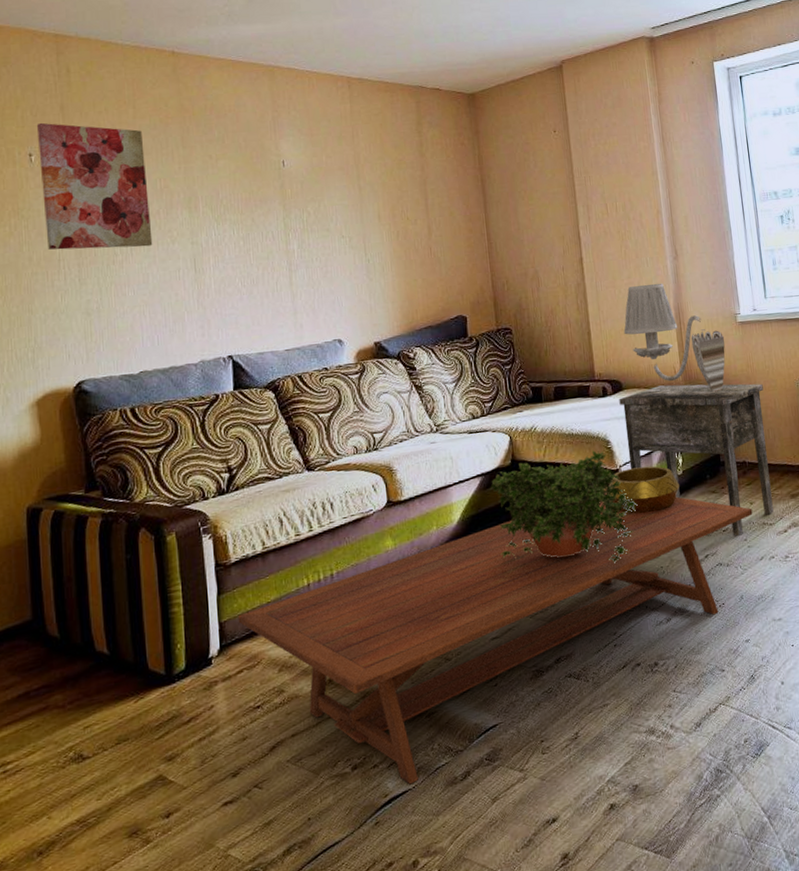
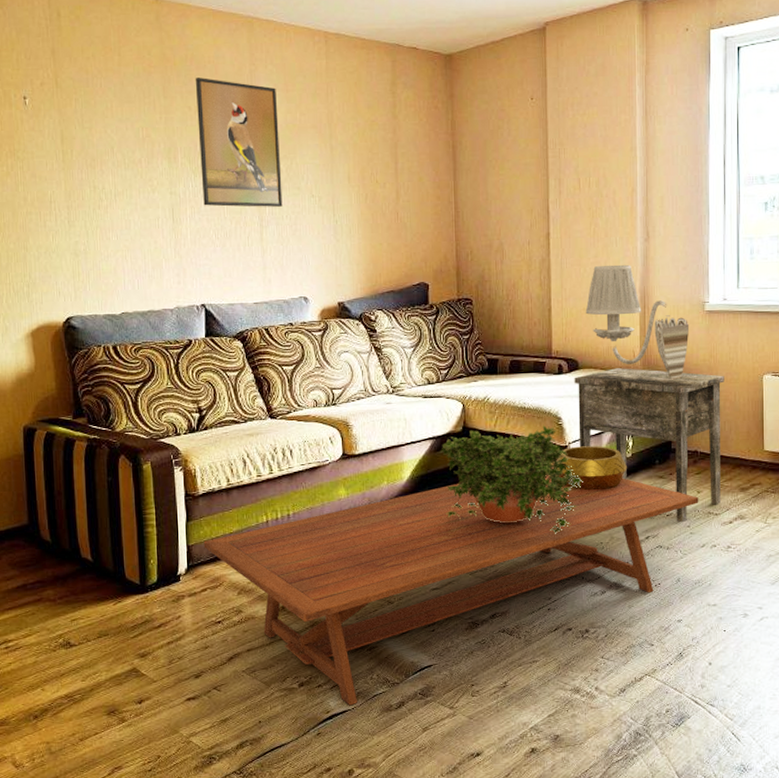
wall art: present [36,122,153,250] -> none [30,66,135,194]
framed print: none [215,126,312,254] -> present [195,77,283,207]

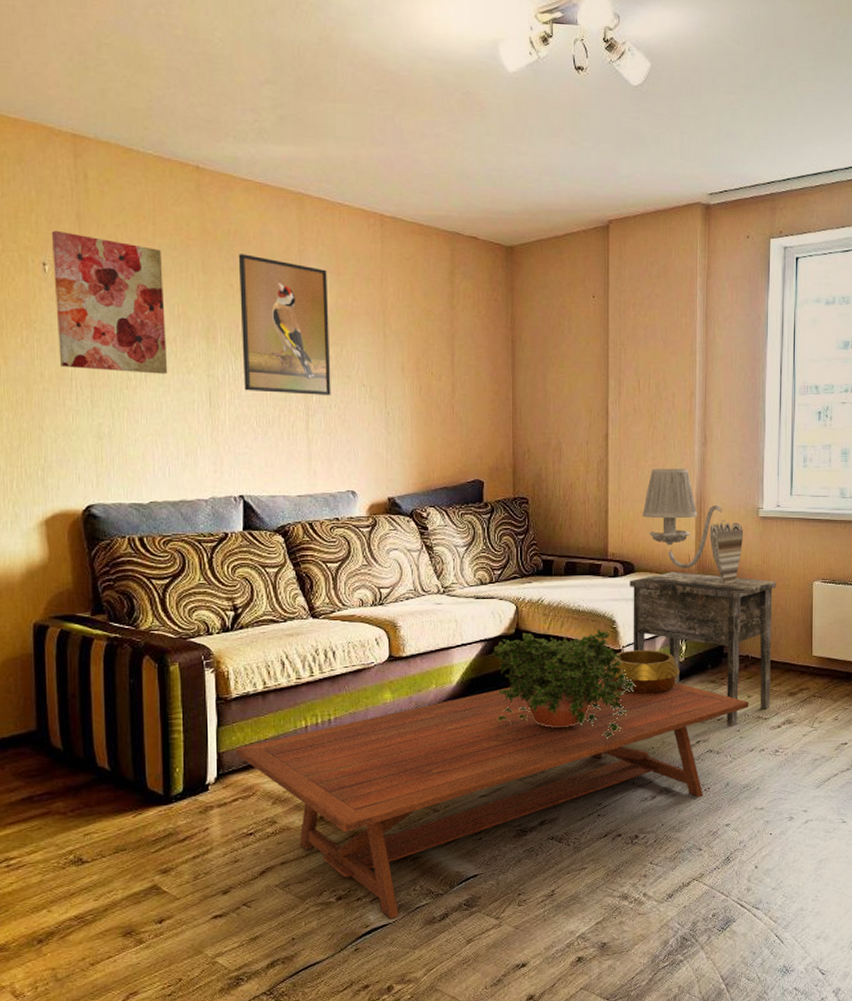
wall art: none [30,66,135,194] -> present [51,230,168,374]

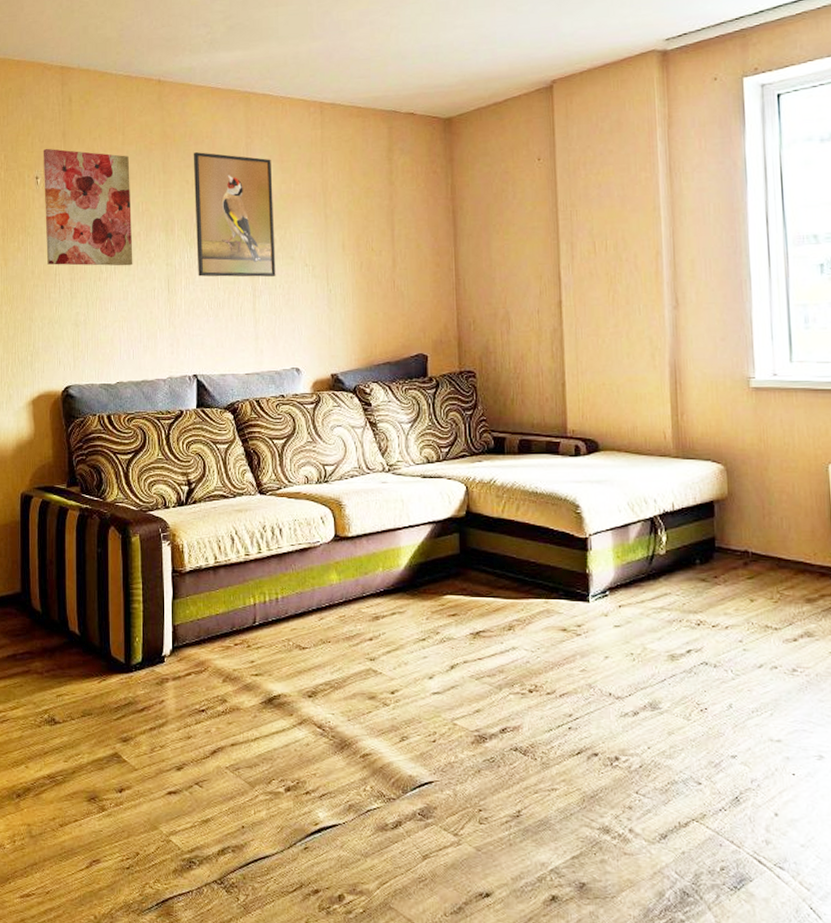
coffee table: present [236,665,749,919] -> none [189,555,753,820]
potted plant: present [492,628,636,739] -> none [441,513,608,640]
decorative bowl: present [609,650,681,695] -> none [574,539,662,592]
side table: present [629,572,776,727] -> none [594,451,781,636]
wall sconce: present [642,468,744,585] -> none [605,334,732,467]

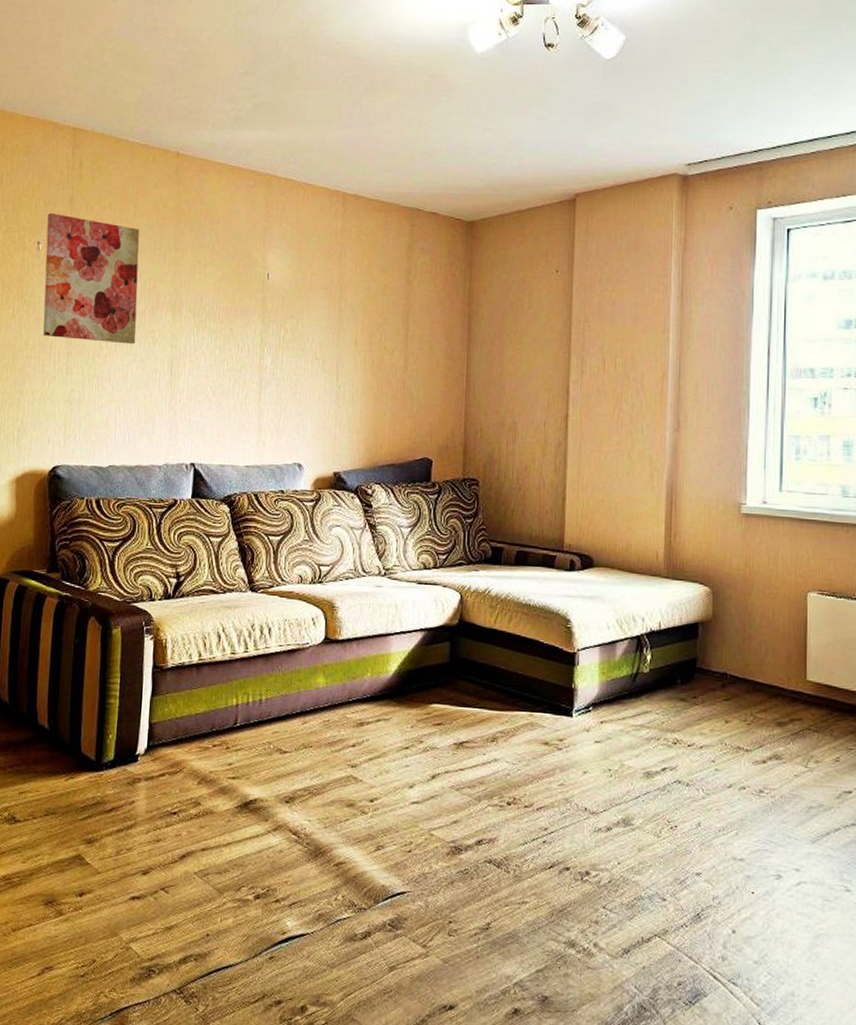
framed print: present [193,152,276,277] -> none [203,232,289,367]

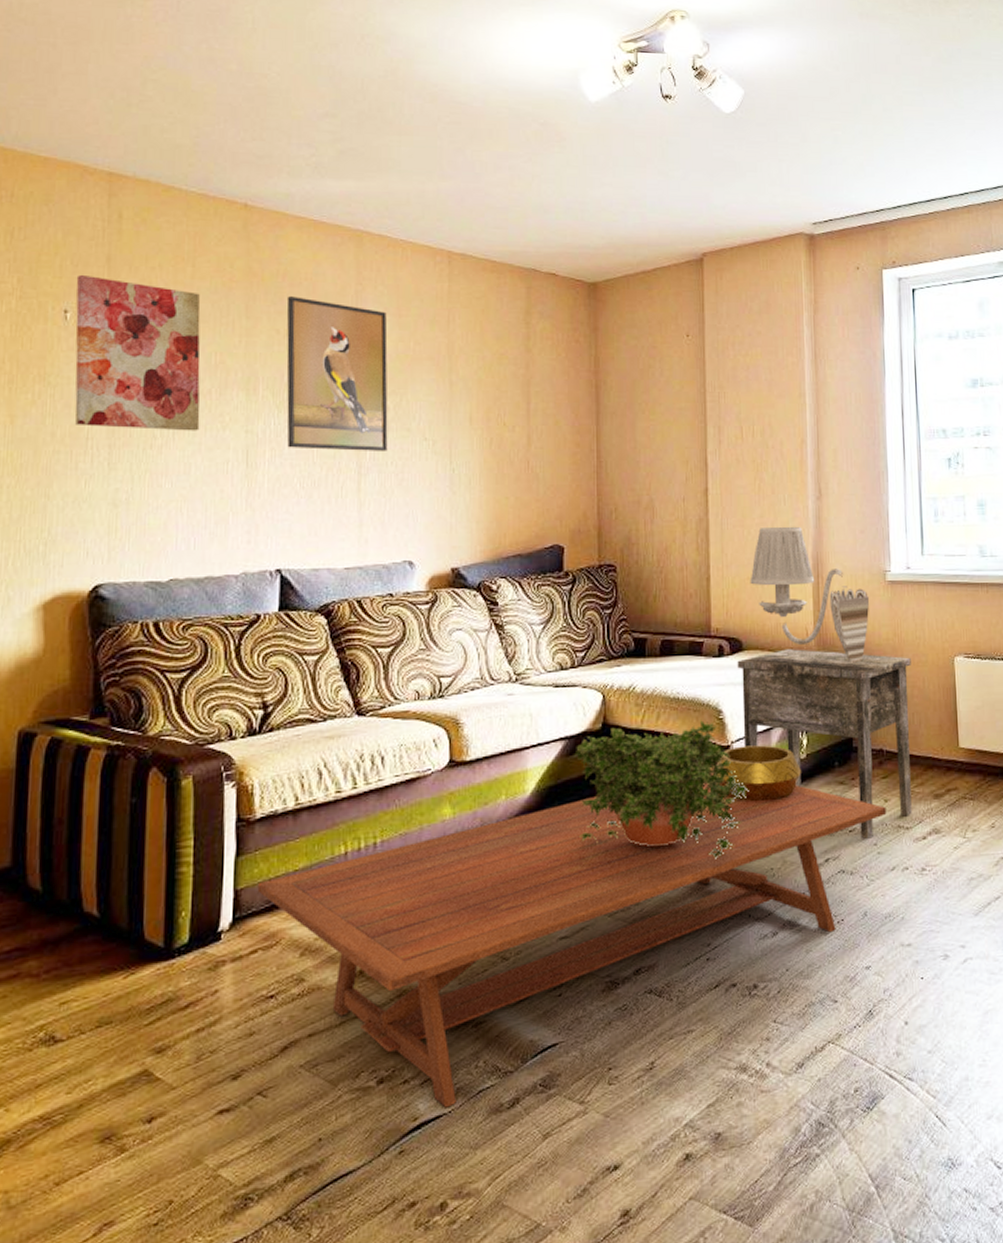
coffee table: none [167,669,727,929] -> present [257,766,887,1108]
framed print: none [203,232,289,367] -> present [286,296,388,451]
potted plant: none [432,624,592,754] -> present [574,720,749,859]
decorative bowl: none [562,654,645,708] -> present [716,745,802,802]
side table: none [587,569,762,756] -> present [737,649,912,840]
wall sconce: none [604,454,723,589] -> present [750,526,870,663]

